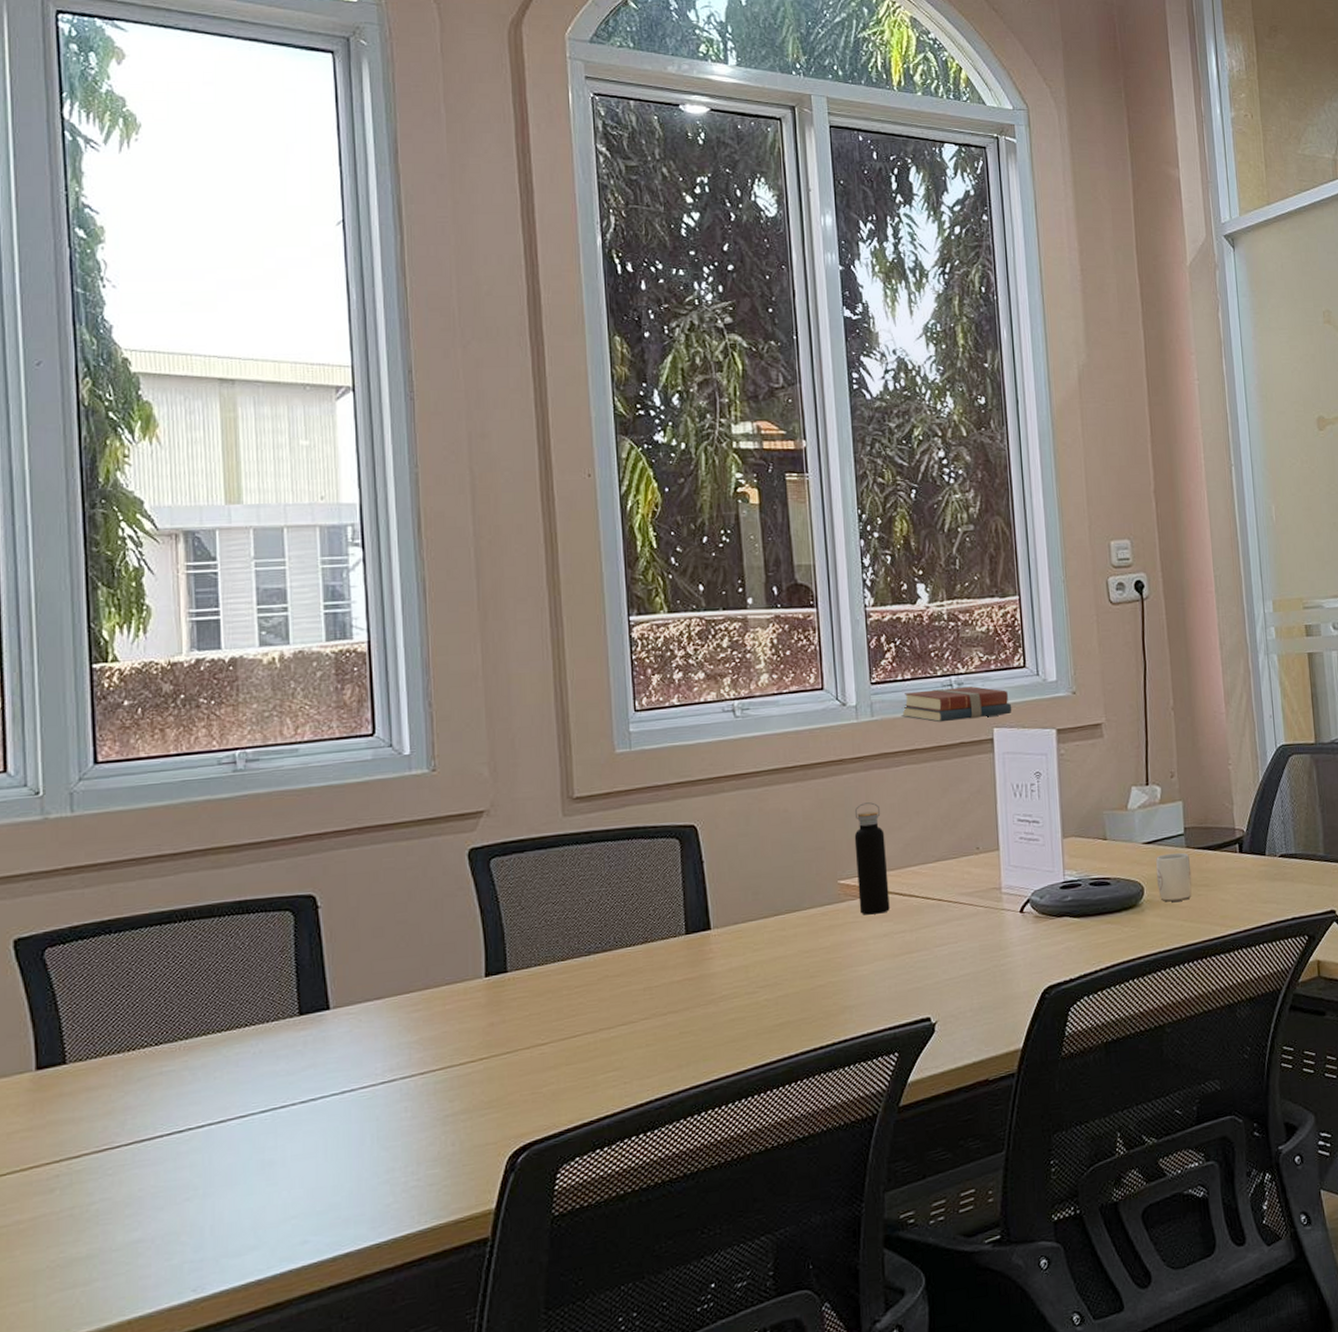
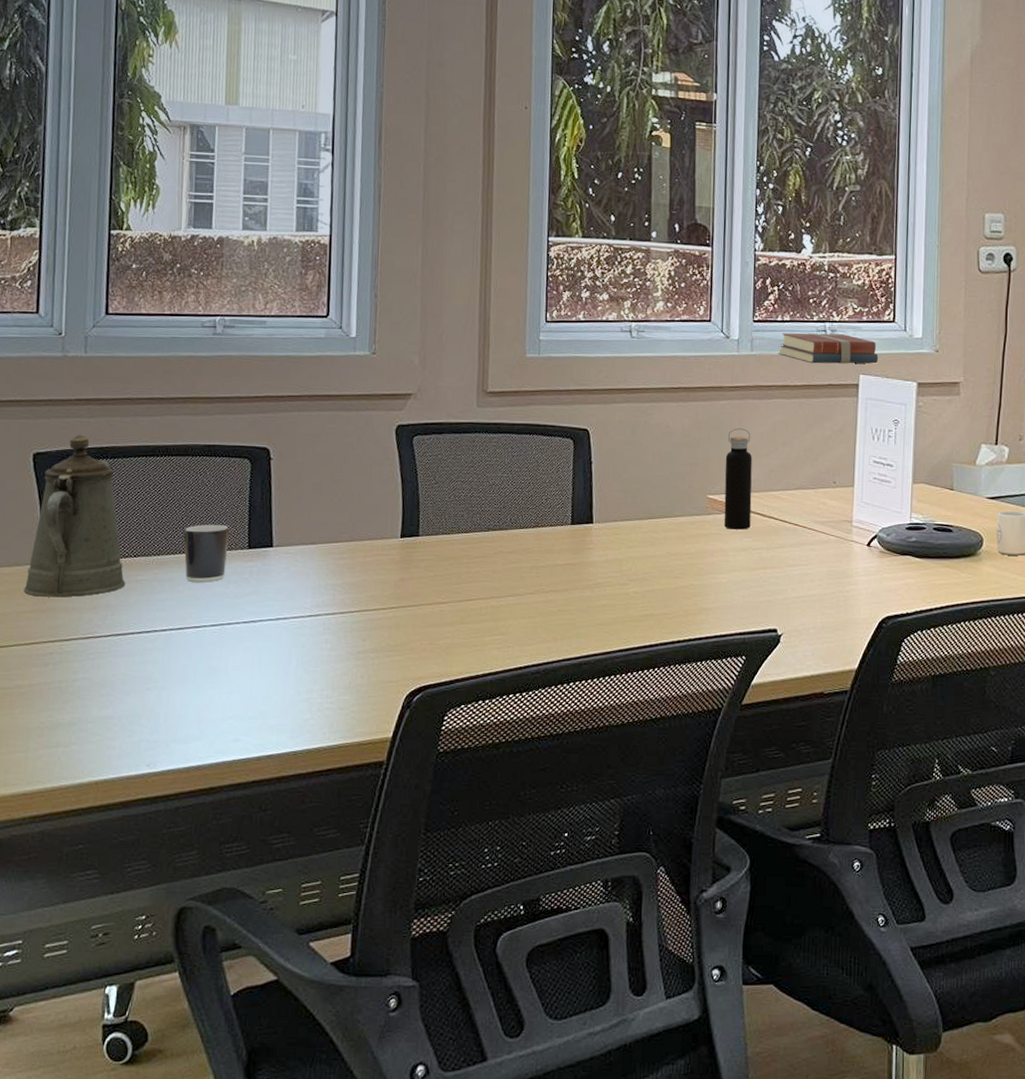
coffee pot: none [15,910,147,1111] -> present [24,435,126,598]
mug: none [216,992,274,1065] -> present [183,524,230,582]

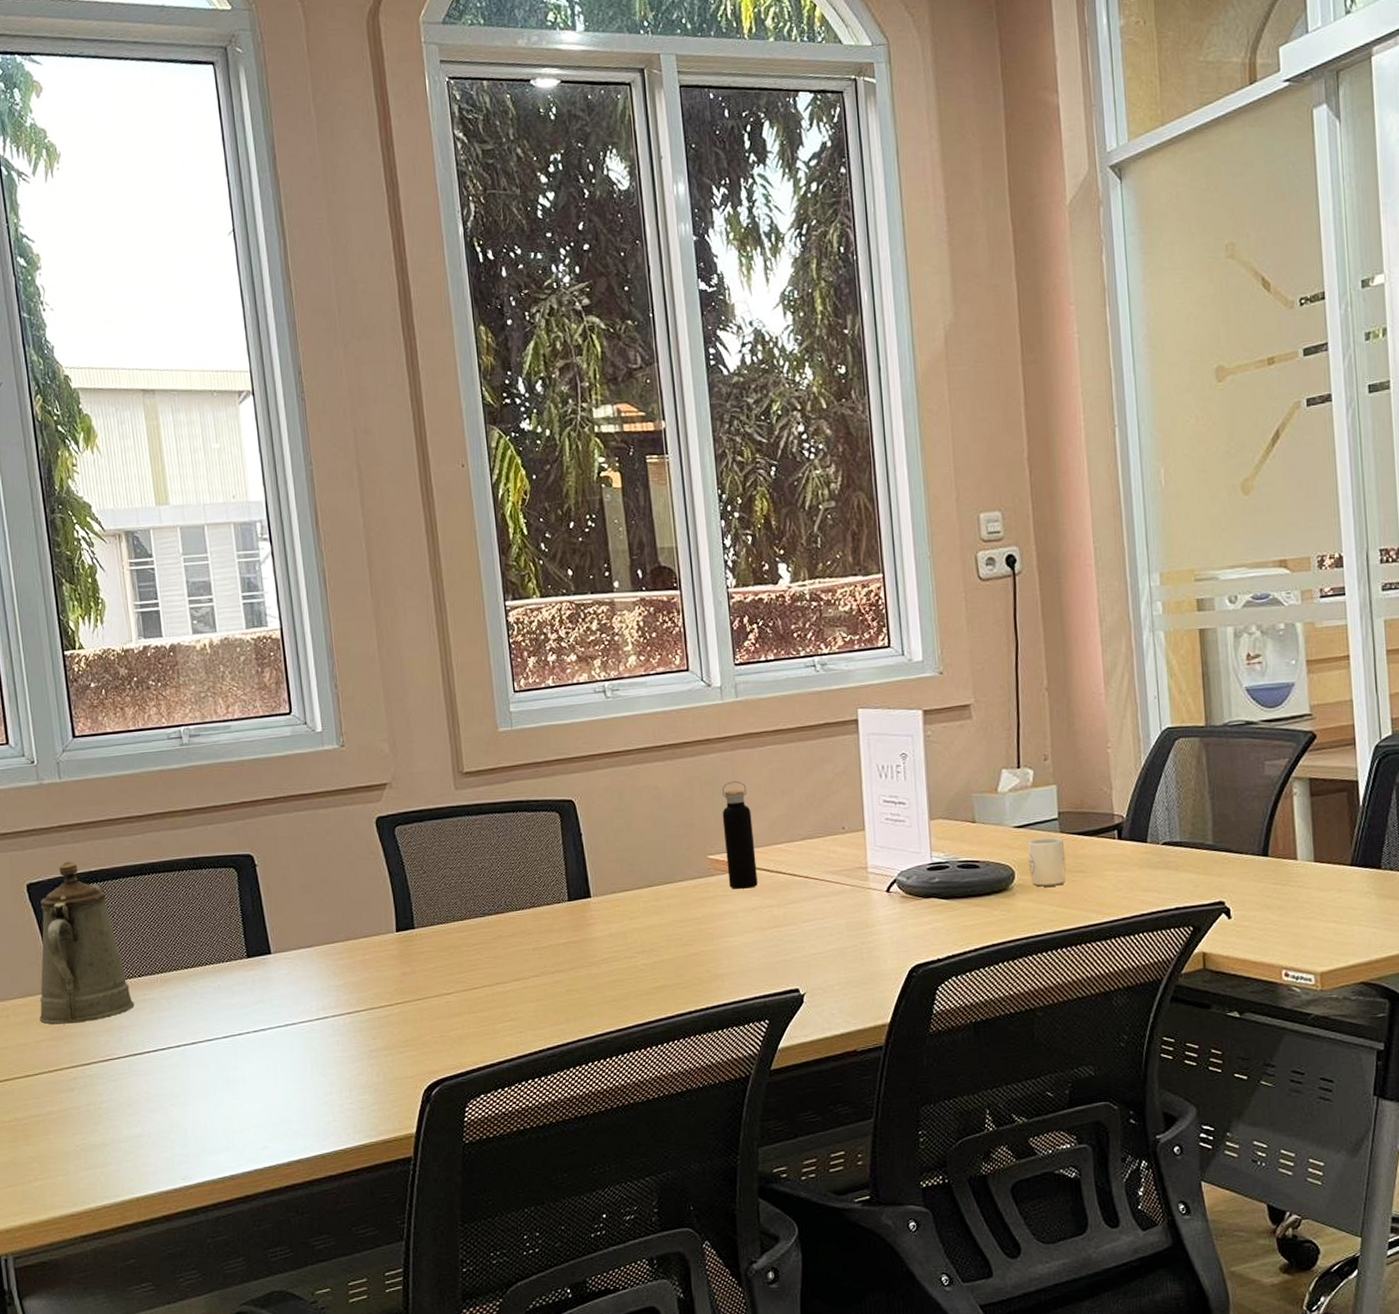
mug: present [183,524,230,582] -> none [182,937,229,996]
books: present [777,333,879,364] -> none [765,667,877,703]

